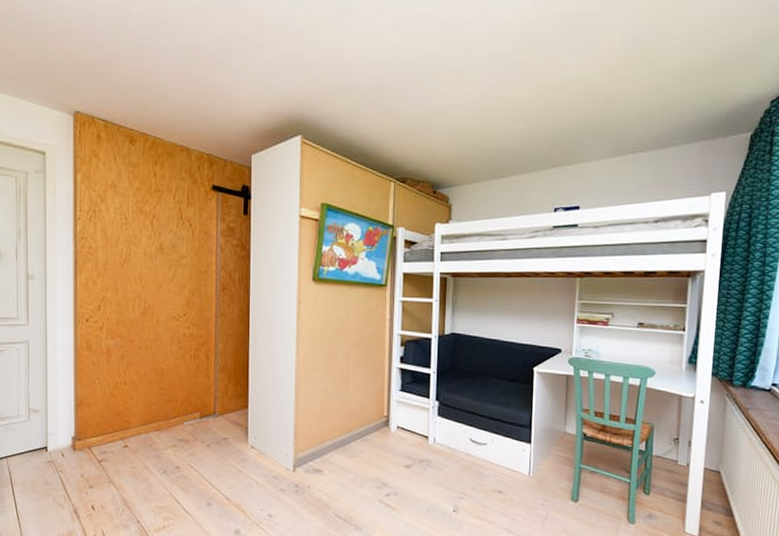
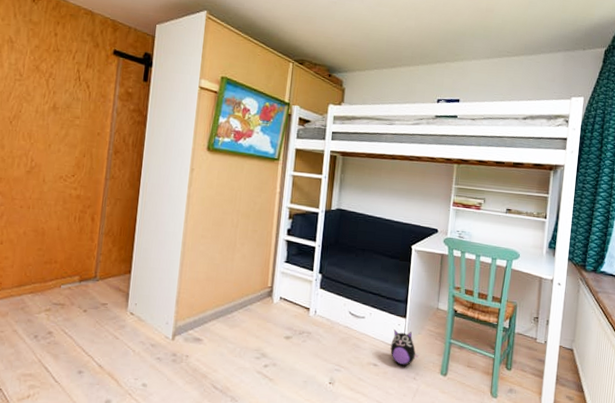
plush toy: none [515,455,547,493] -> present [390,329,420,366]

